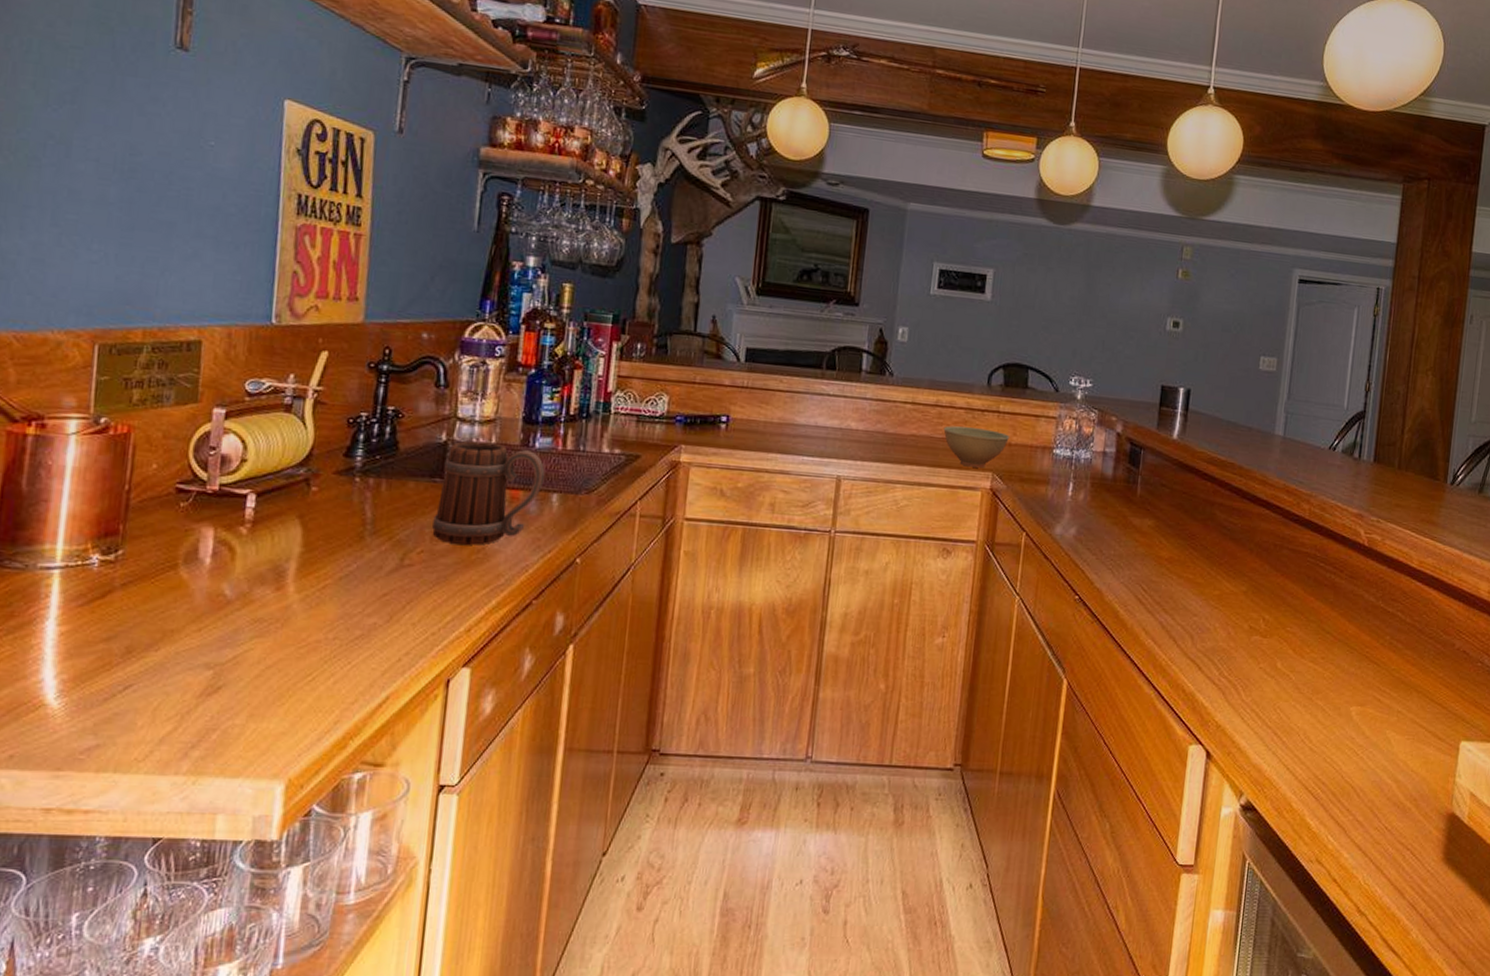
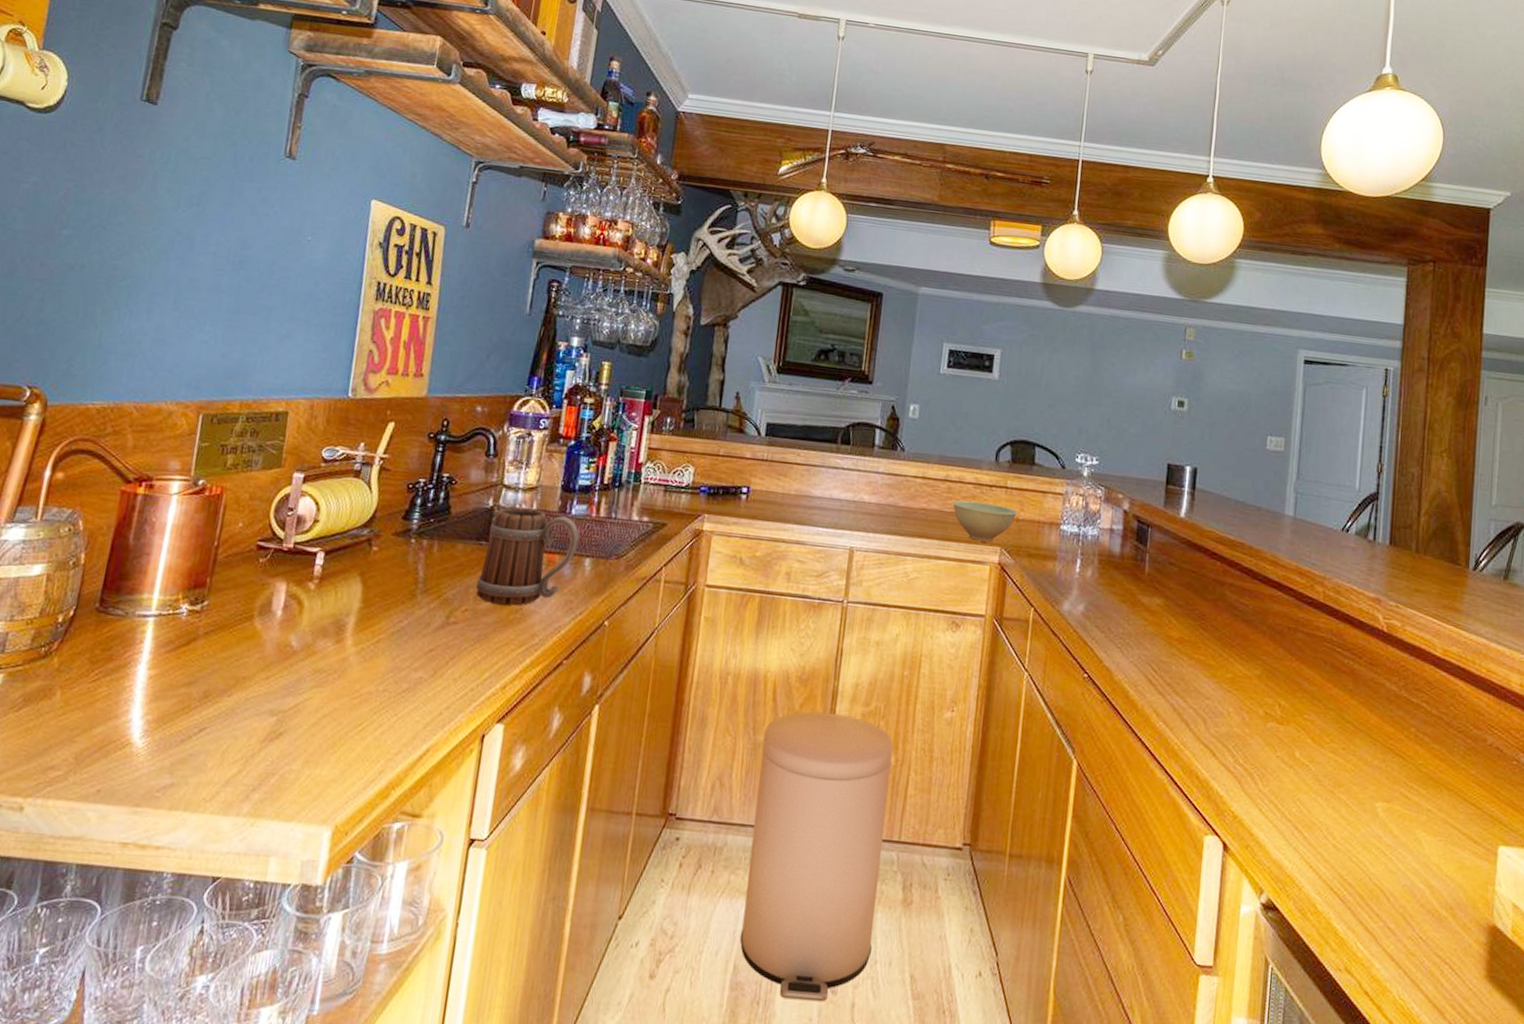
pedal bin: none [729,642,884,922] -> present [740,711,894,1003]

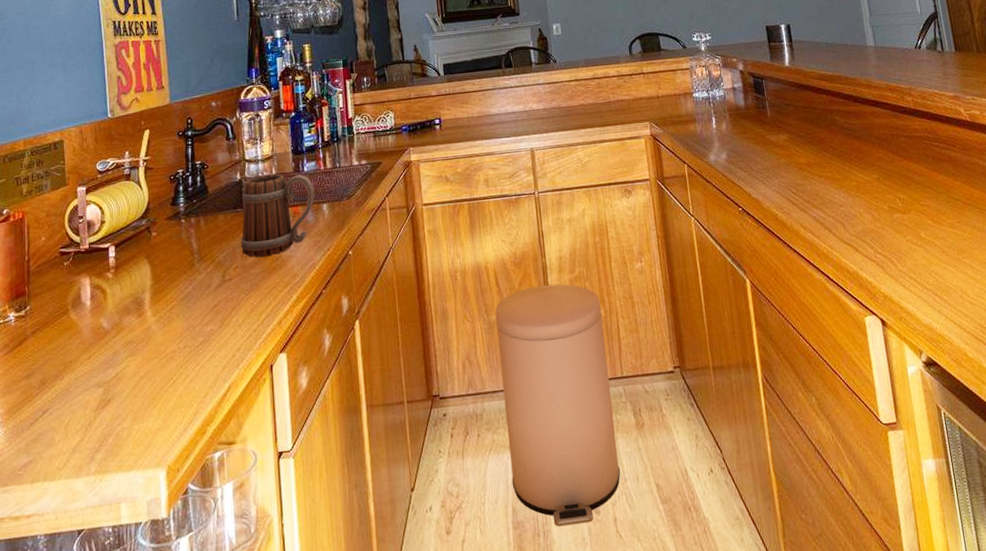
bowl: present [952,500,1018,543] -> none [604,88,657,121]

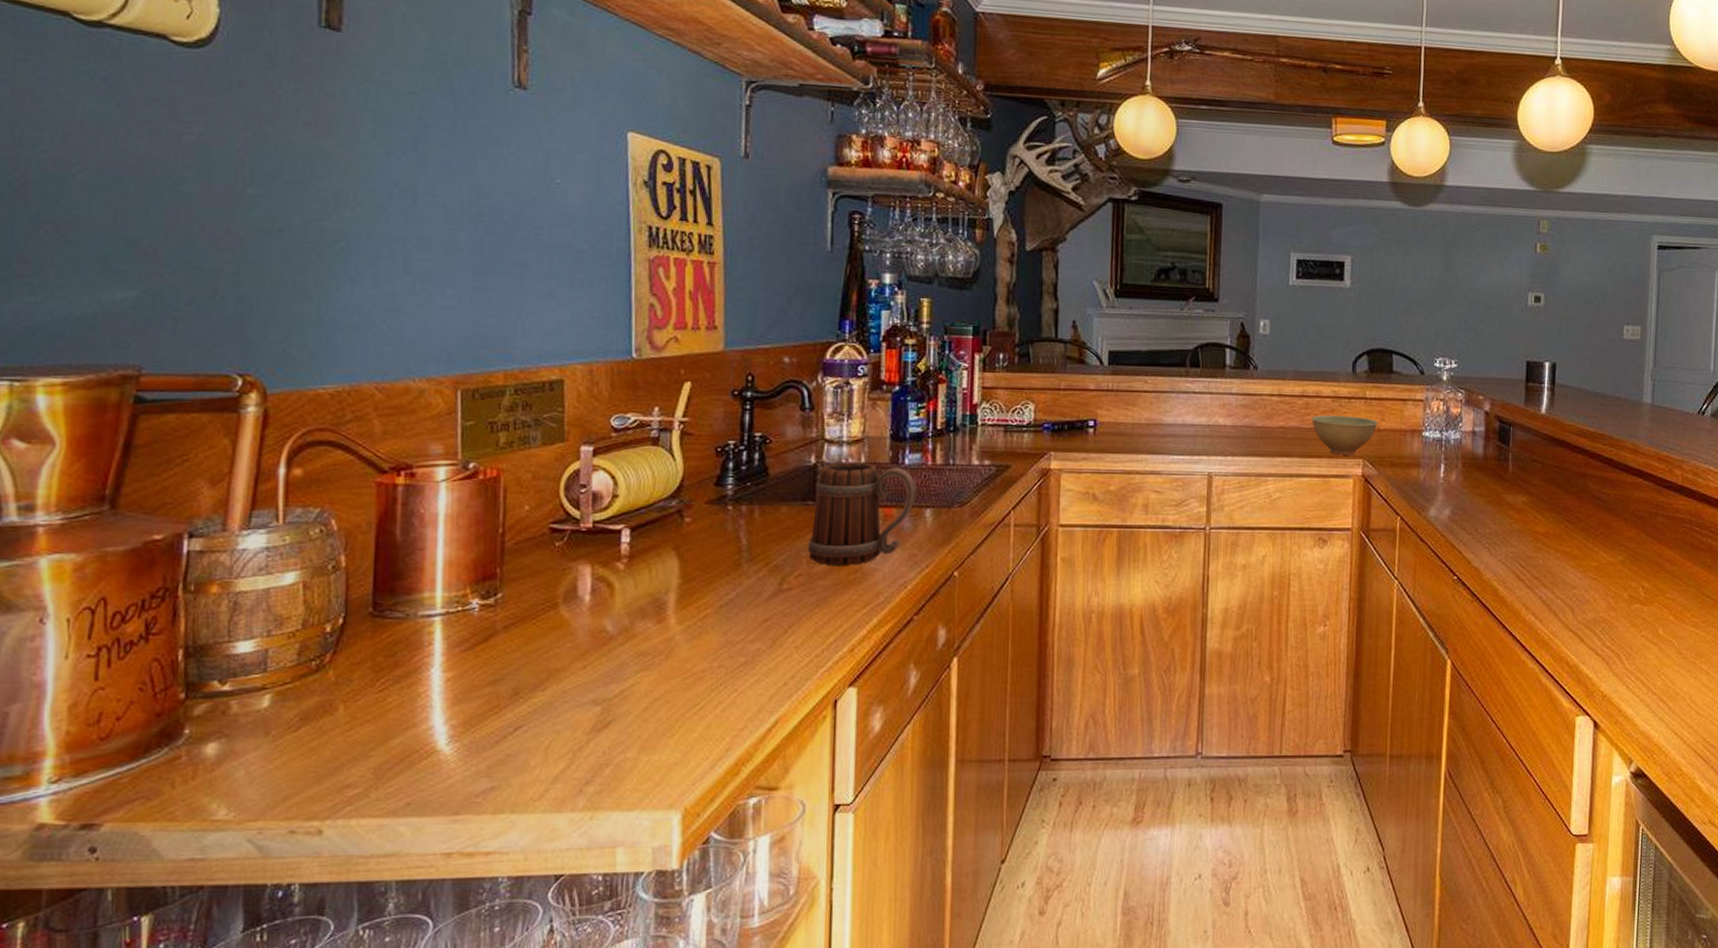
pedal bin: present [495,283,620,527] -> none [1128,640,1269,917]
bowl: none [604,88,657,121] -> present [1311,415,1379,455]

